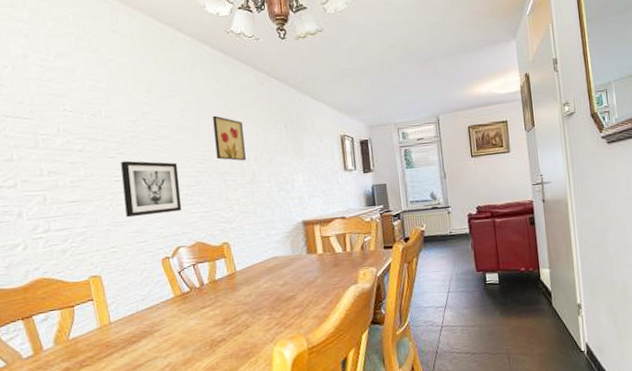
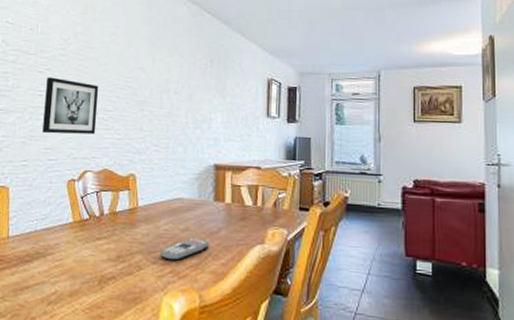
wall art: present [213,115,246,161] -> none [138,43,168,93]
remote control: none [263,289,310,314] -> present [159,237,210,261]

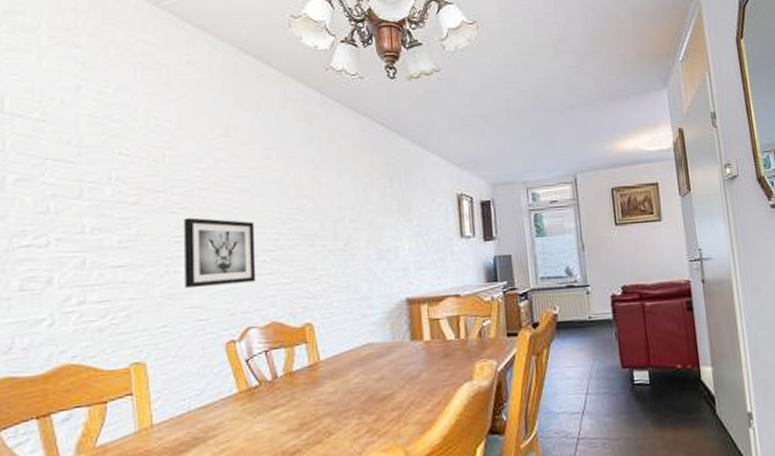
remote control: present [159,237,210,261] -> none [352,386,412,418]

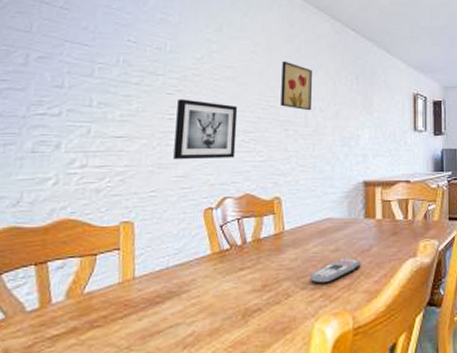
wall art: none [302,165,340,222] -> present [281,61,312,111]
remote control: none [352,386,412,418] -> present [309,257,362,284]

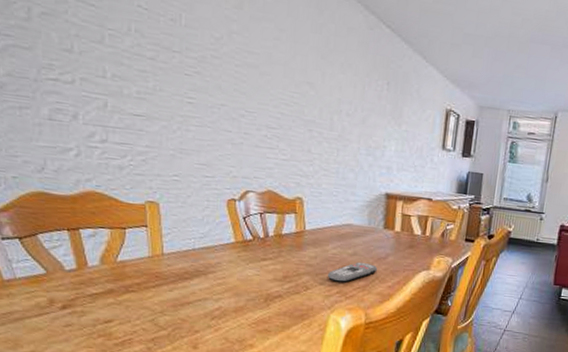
wall art: present [173,99,238,160] -> none [195,82,261,153]
wall art: present [281,61,312,111] -> none [305,53,341,114]

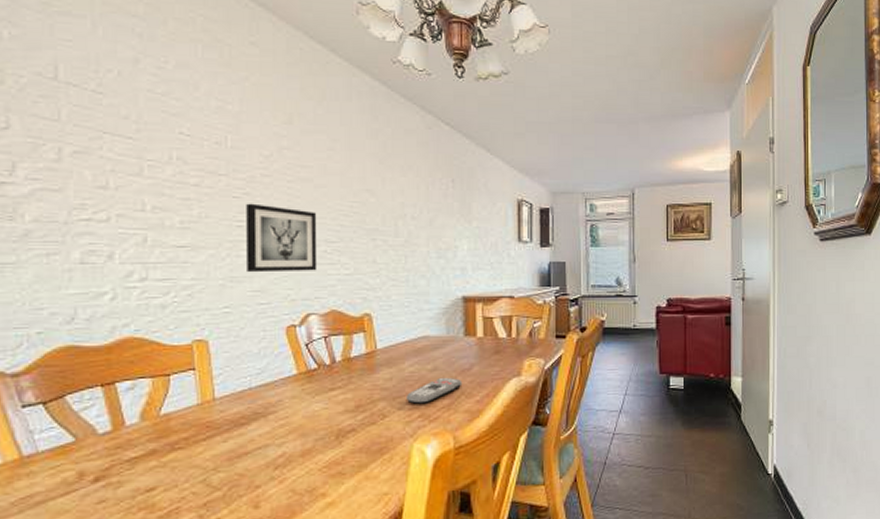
wall art: none [195,82,261,153] -> present [246,203,317,273]

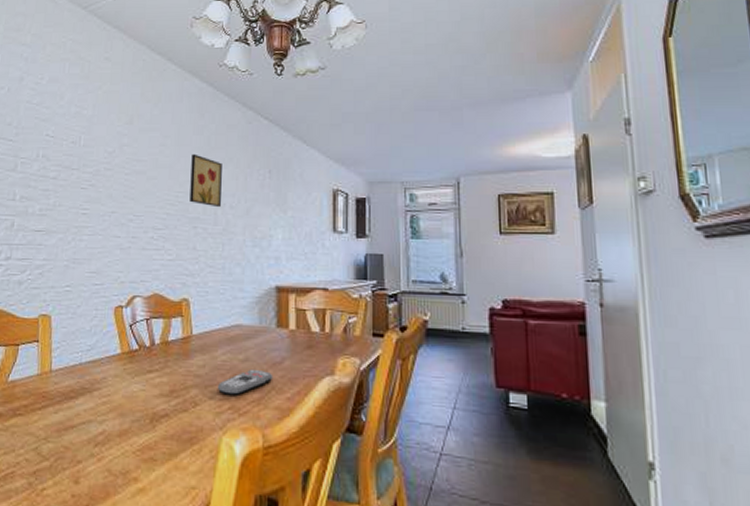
wall art: present [246,203,317,273] -> none [87,193,148,256]
wall art: none [366,160,401,218] -> present [190,154,222,208]

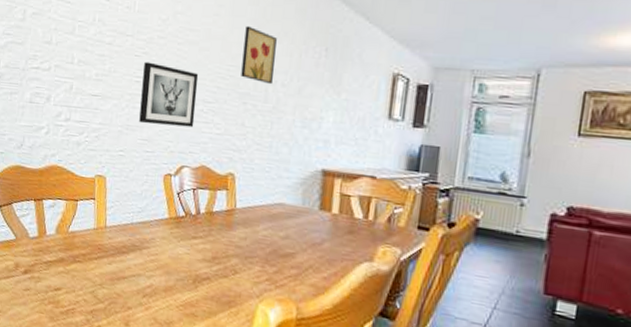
wall art: none [87,193,148,256] -> present [139,61,199,128]
remote control: present [217,368,273,395] -> none [256,246,312,269]

